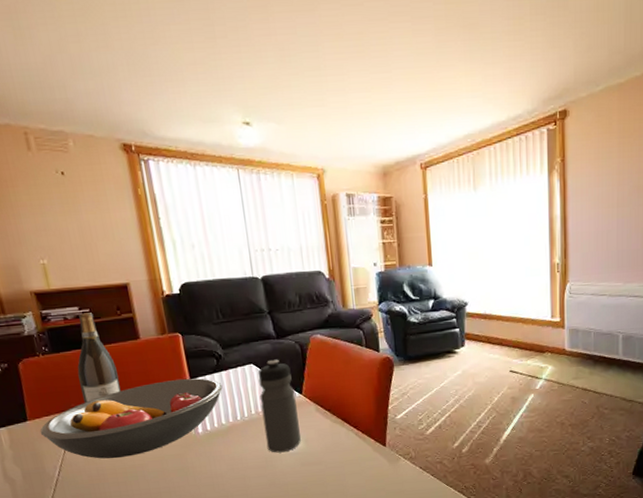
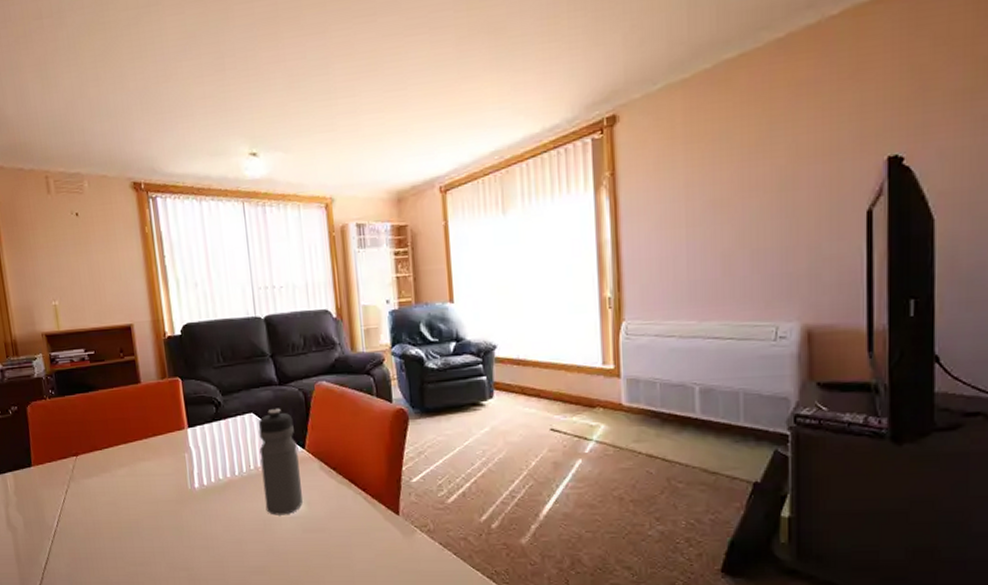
fruit bowl: present [40,378,223,459] -> none [42,427,221,512]
wine bottle: present [77,312,121,403] -> none [80,355,120,450]

